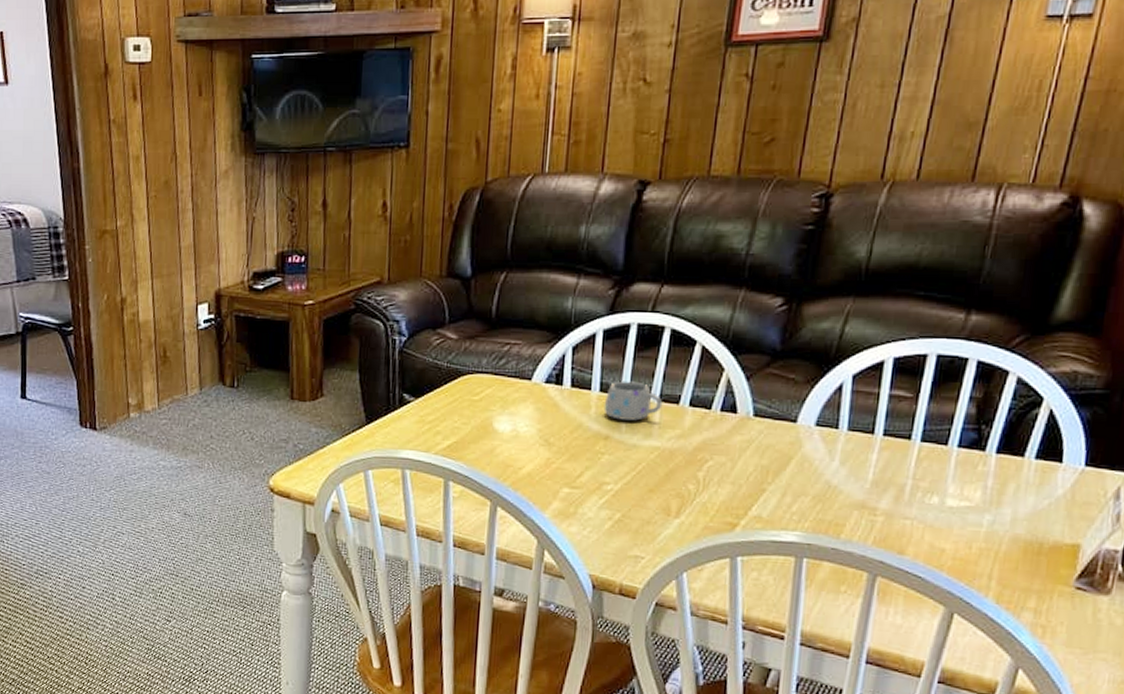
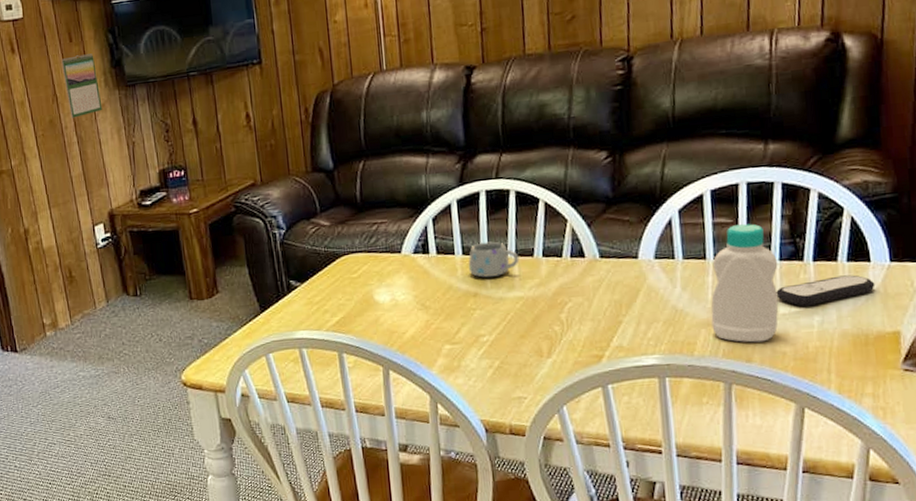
calendar: none [186,112,225,182] -> present [61,53,103,118]
bottle: none [866,400,956,535] -> present [711,224,779,343]
remote control: none [946,473,1063,502] -> present [776,275,876,306]

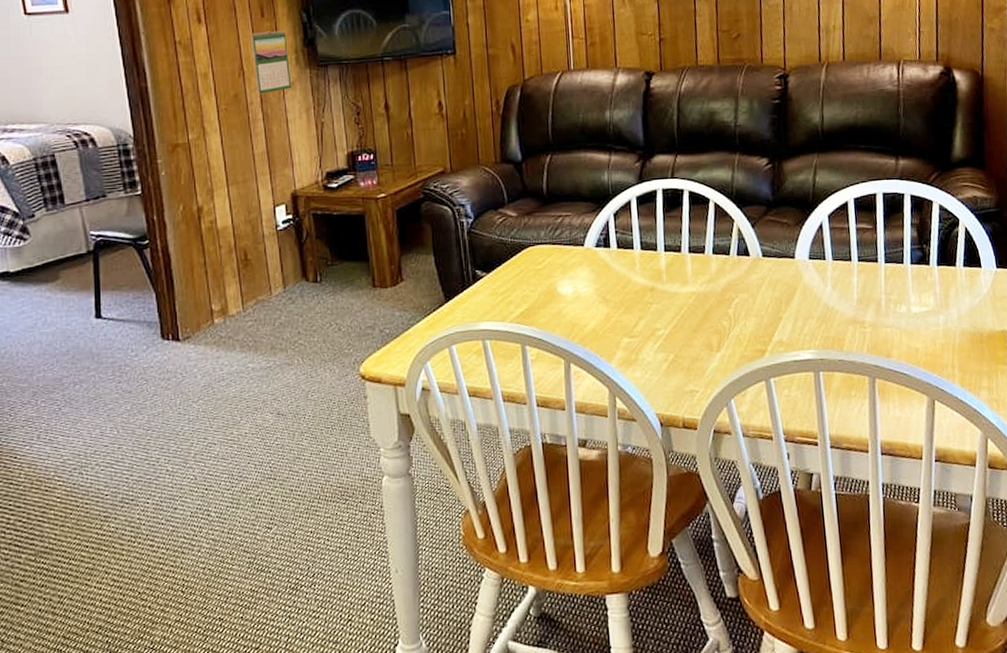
mug: present [468,241,520,278] -> none [646,238,692,272]
bottle: present [711,224,779,343] -> none [856,230,911,339]
remote control: present [776,275,876,306] -> none [909,279,986,306]

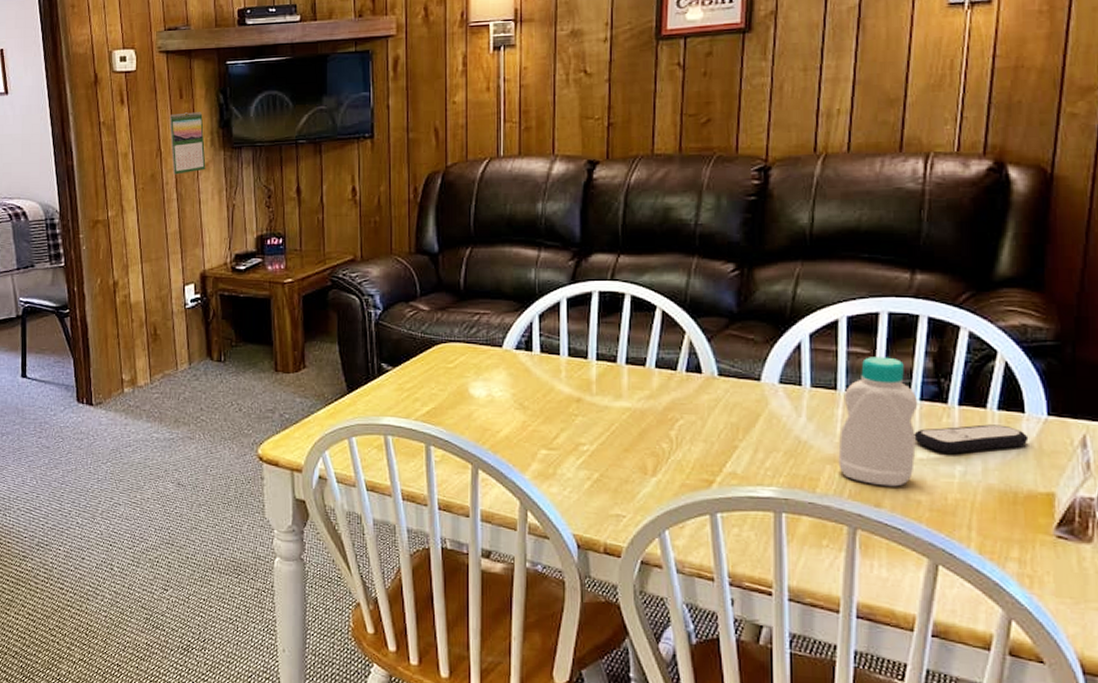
bottle: none [856,230,911,339] -> present [838,357,918,487]
remote control: none [909,279,986,306] -> present [914,424,1029,453]

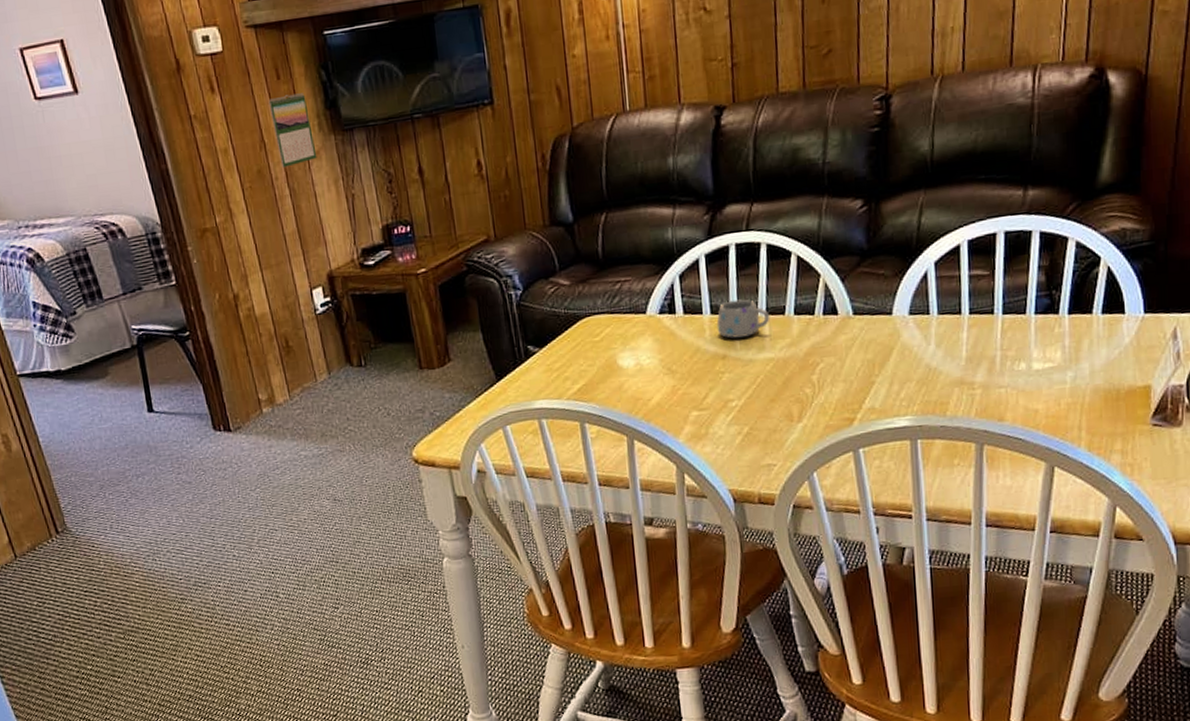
mug: none [573,345,630,383] -> present [716,299,770,338]
bottle: present [838,357,918,487] -> none [964,275,1033,401]
remote control: present [914,424,1029,453] -> none [1030,327,1129,362]

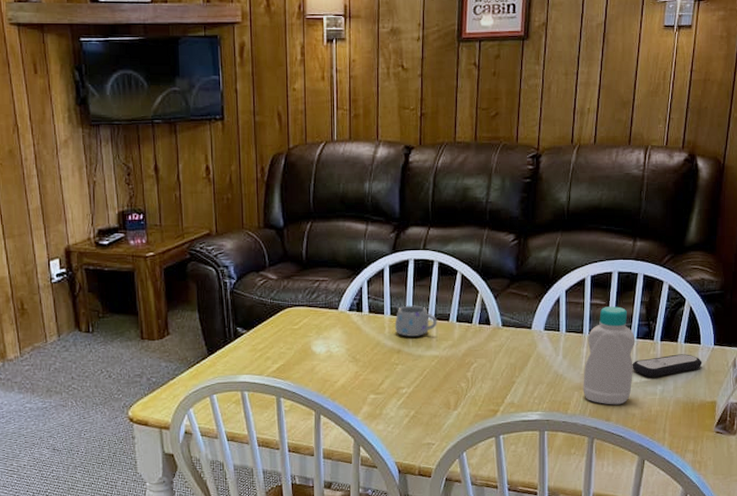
calendar: present [268,93,317,168] -> none [25,88,65,151]
bottle: none [964,275,1033,401] -> present [583,306,635,405]
remote control: none [1030,327,1129,362] -> present [632,354,702,377]

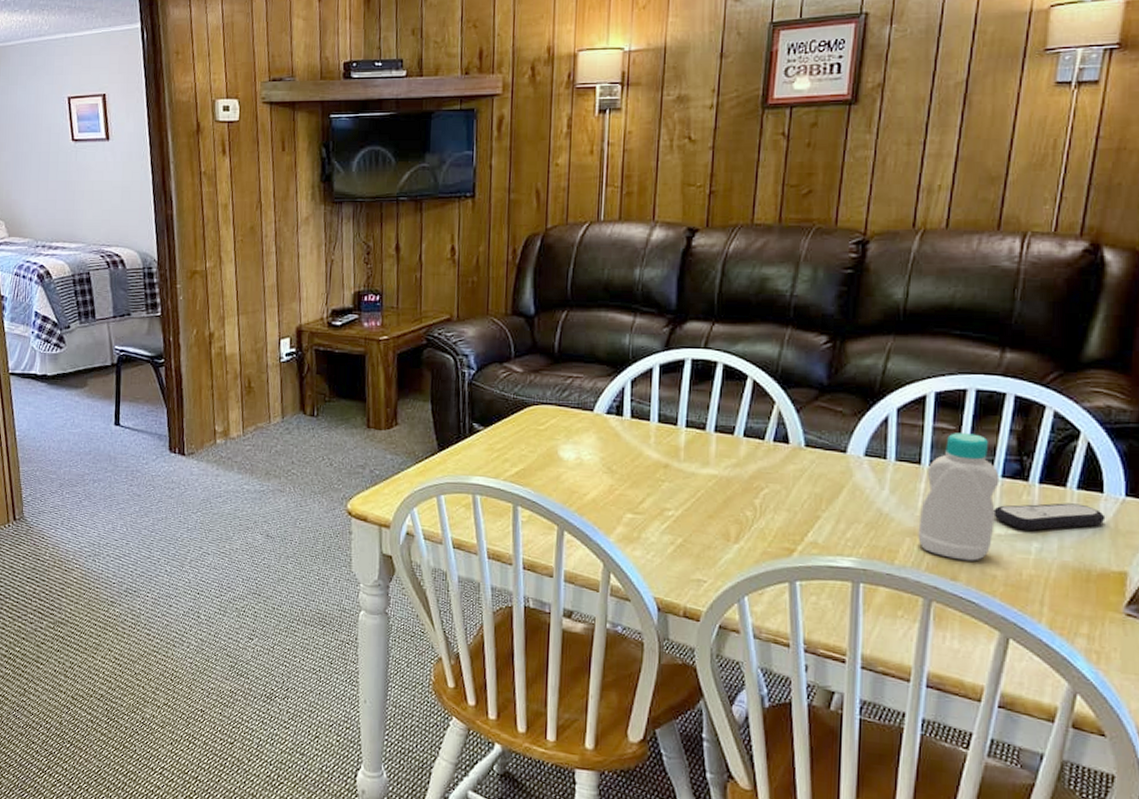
mug: present [394,305,438,337] -> none [662,412,718,450]

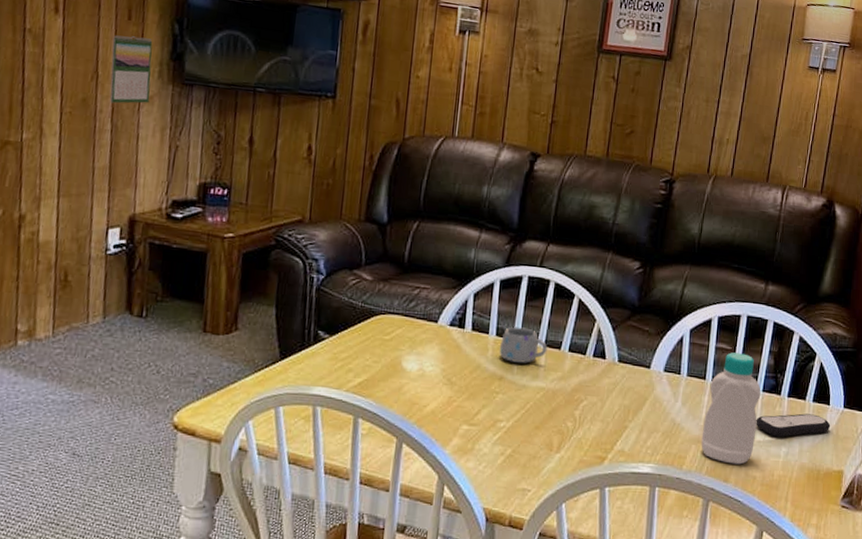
calendar: none [271,165,306,228] -> present [109,35,153,104]
mug: none [662,412,718,450] -> present [499,326,548,363]

